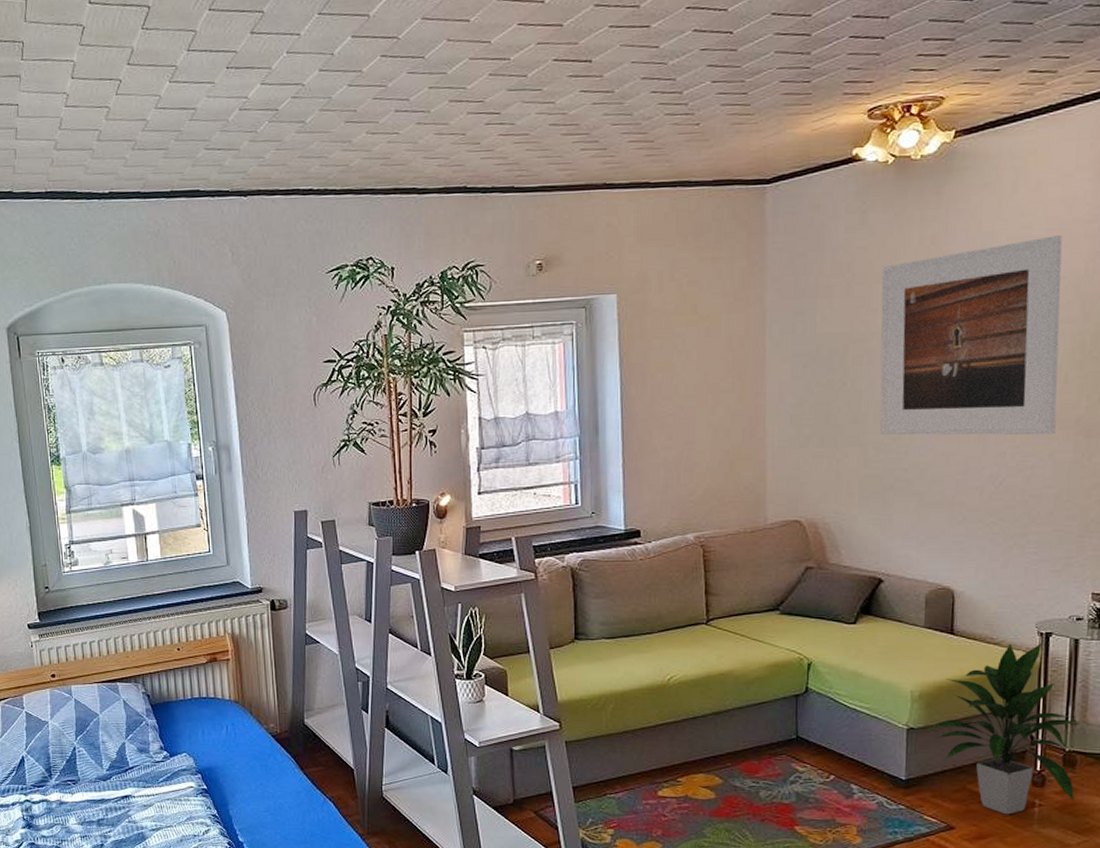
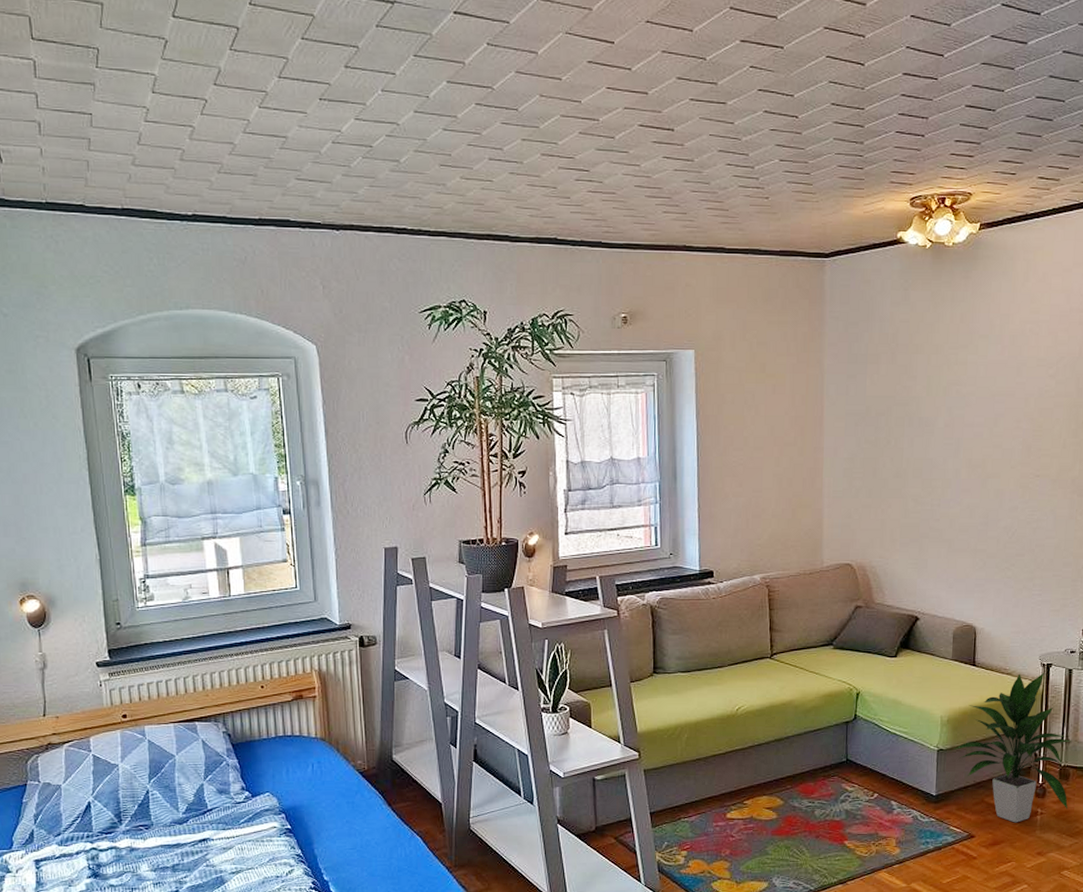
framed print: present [879,235,1063,435] -> none [917,321,1063,493]

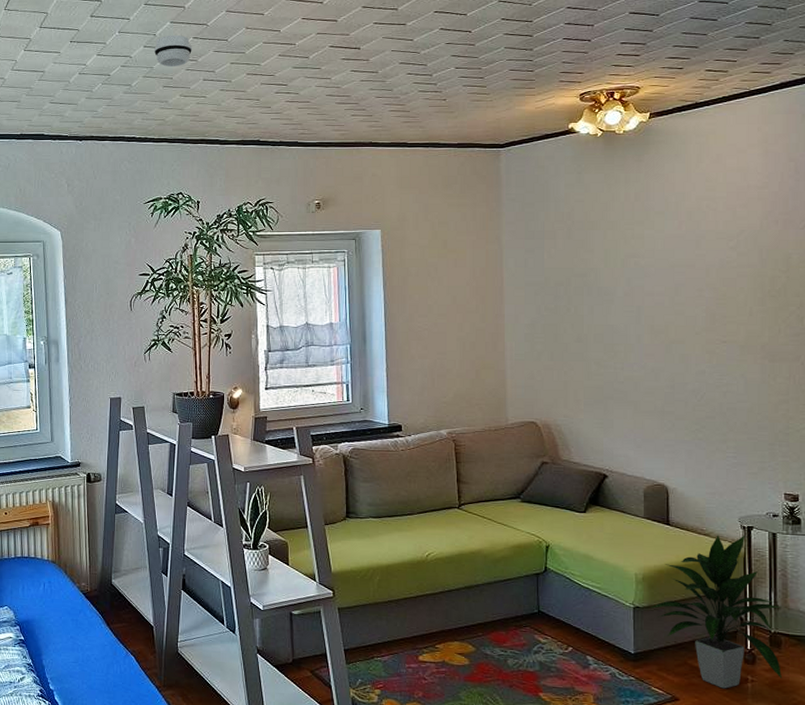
smoke detector: none [428,98,474,140] -> present [154,34,192,67]

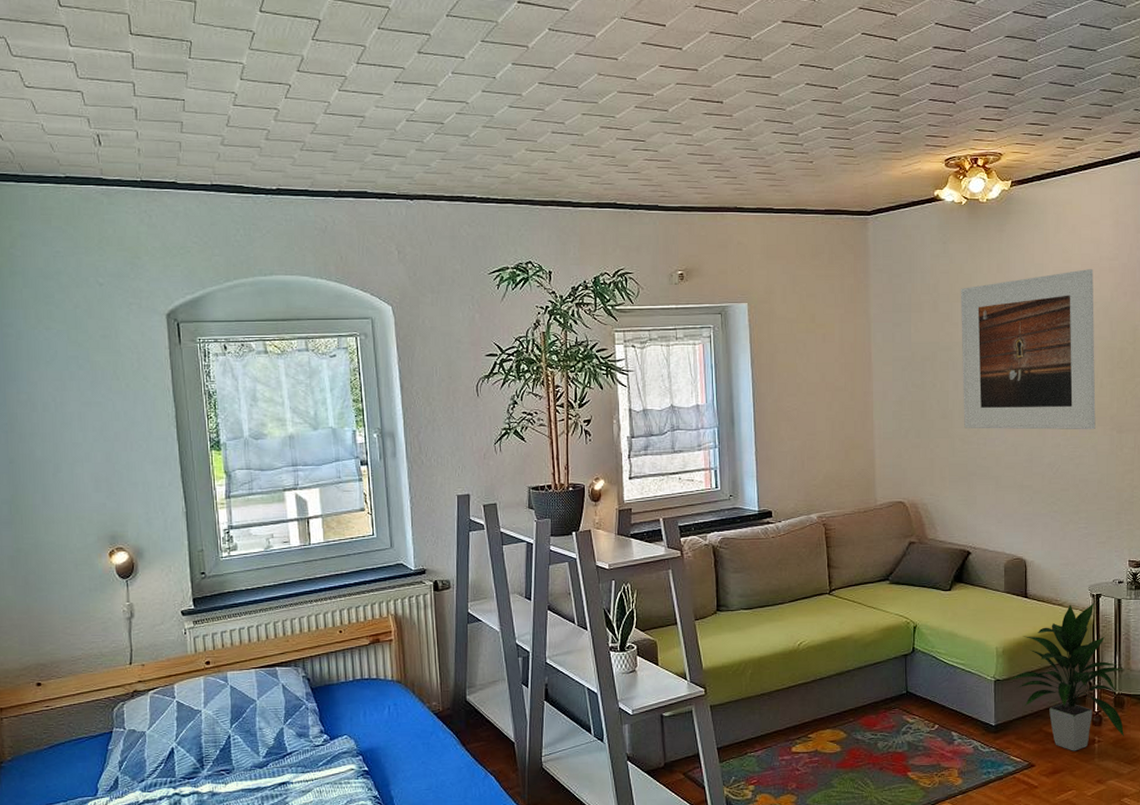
smoke detector: present [154,34,192,67] -> none [494,78,538,116]
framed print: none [596,197,744,358] -> present [961,269,1096,430]

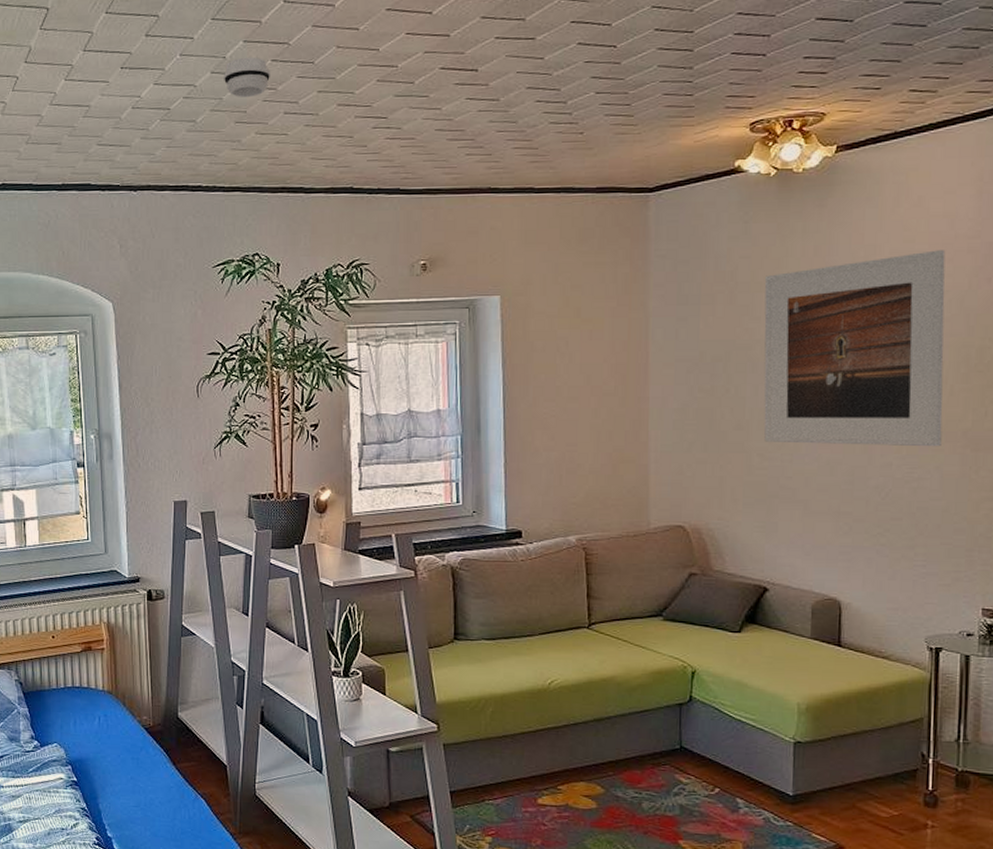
smoke detector: none [494,78,538,116] -> present [224,57,270,97]
indoor plant: present [1009,602,1125,751] -> none [814,657,972,836]

